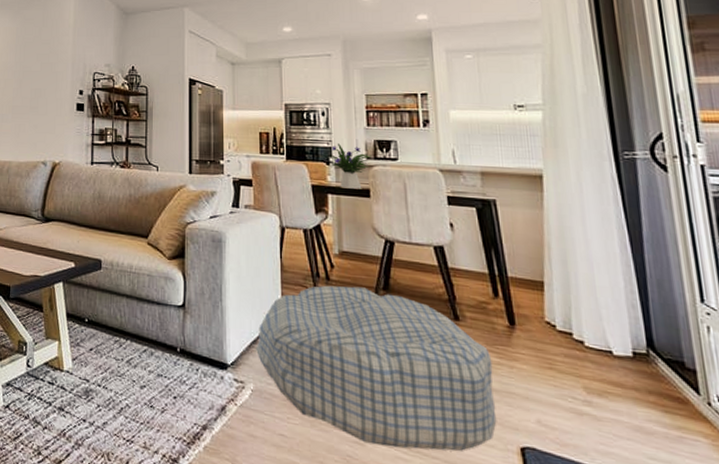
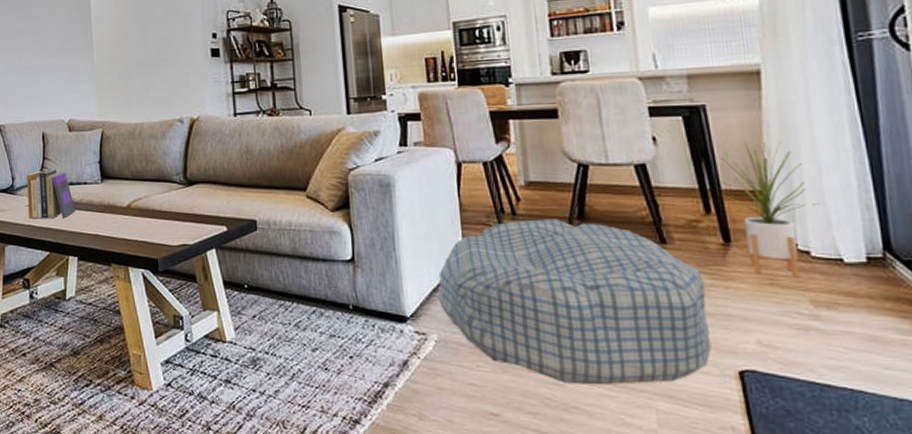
flower arrangement: present [328,143,372,189] -> none [507,60,558,111]
house plant: none [508,234,593,365] -> present [720,140,820,278]

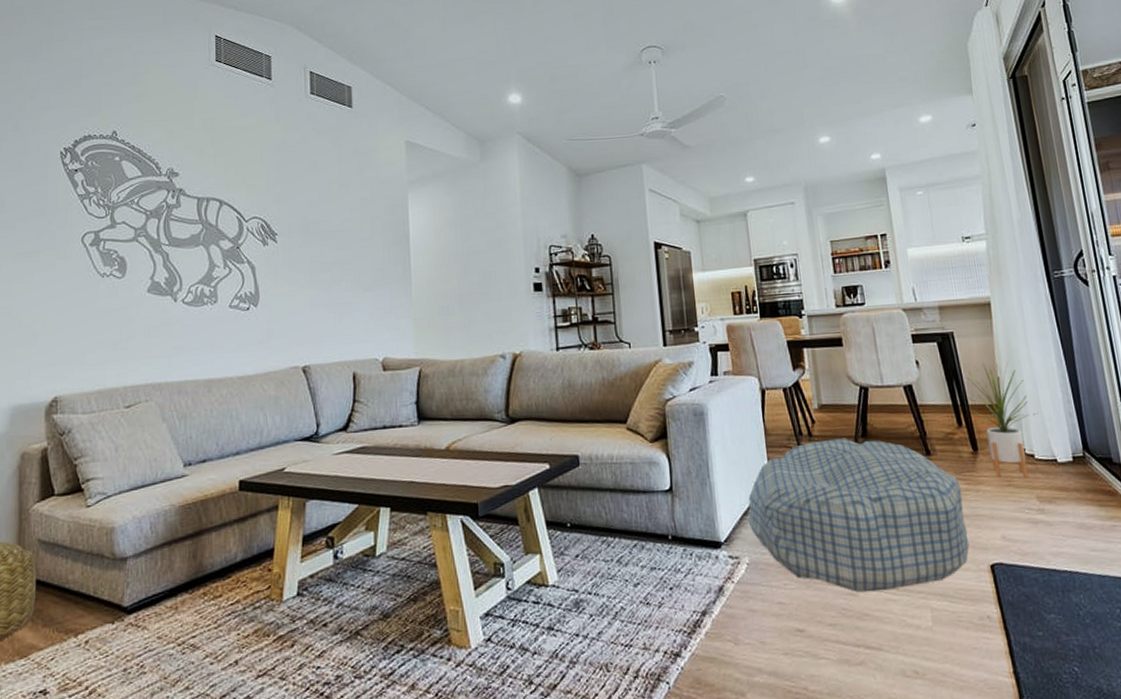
books: present [27,169,76,219] -> none [333,412,390,469]

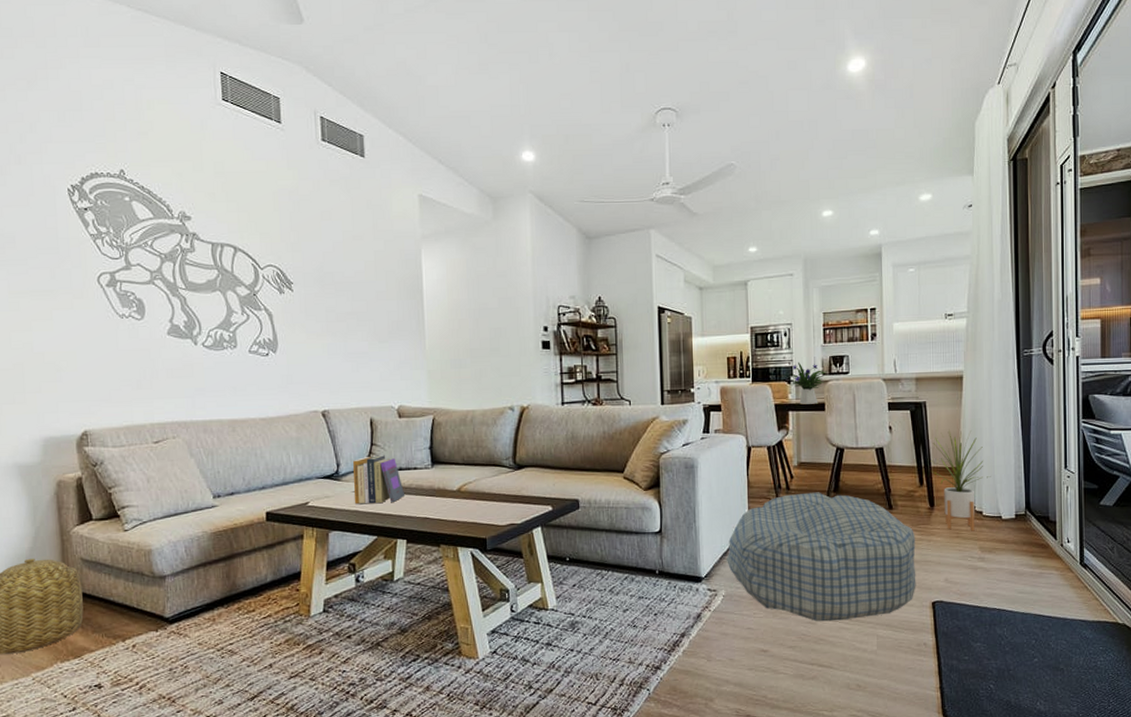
books: none [333,412,390,469] -> present [353,455,406,505]
flower arrangement: none [801,294,841,340] -> present [789,362,827,405]

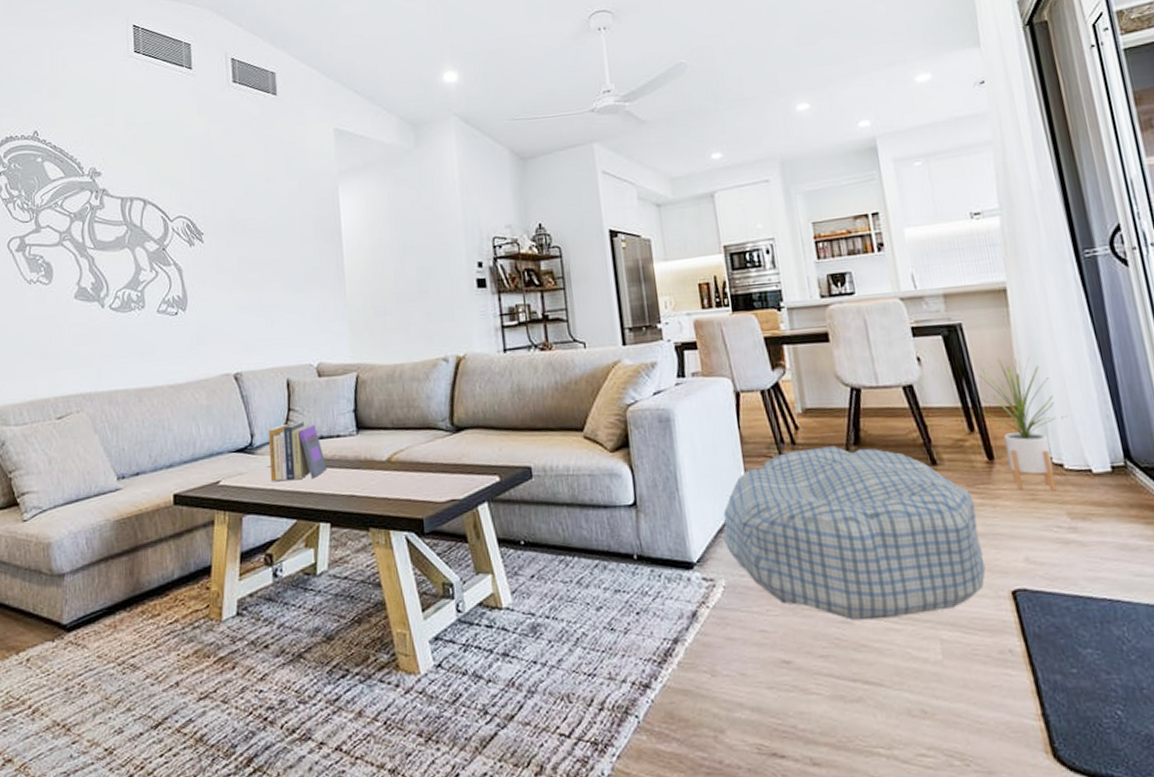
flower arrangement: present [789,362,827,405] -> none [779,284,826,336]

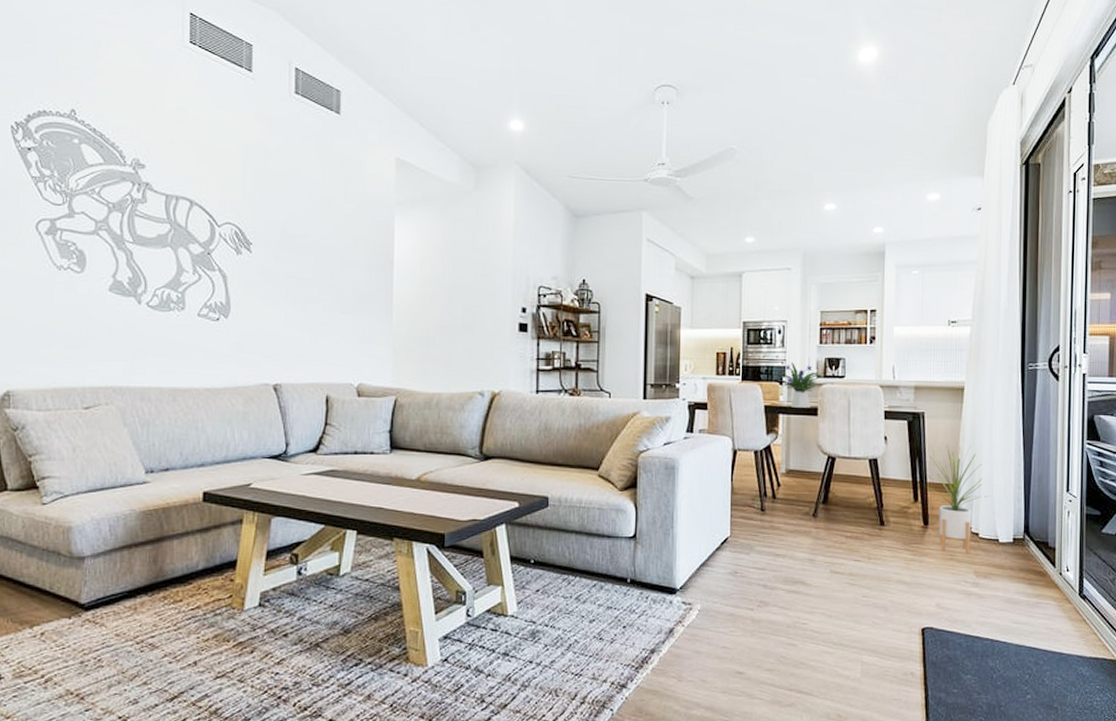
books: present [269,422,328,482] -> none [302,436,359,490]
dog bed: present [723,446,986,621] -> none [704,502,907,644]
flower arrangement: none [779,284,826,336] -> present [781,362,822,408]

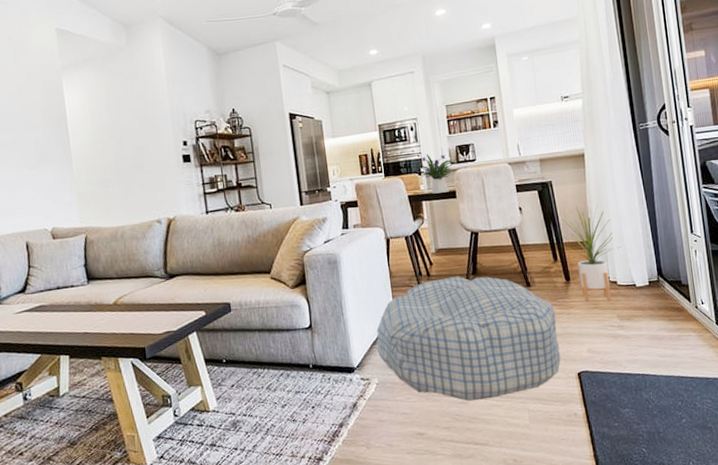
dog bed: none [704,502,907,644] -> present [376,276,561,401]

